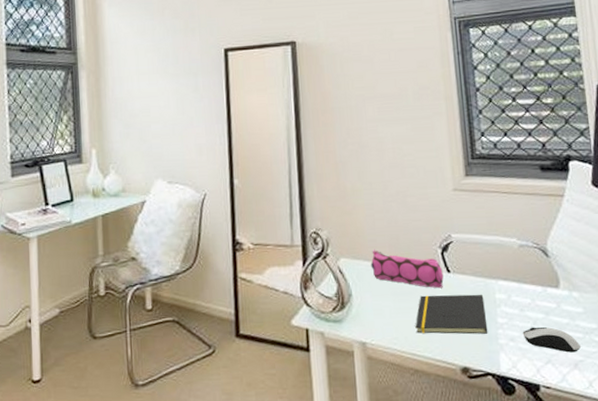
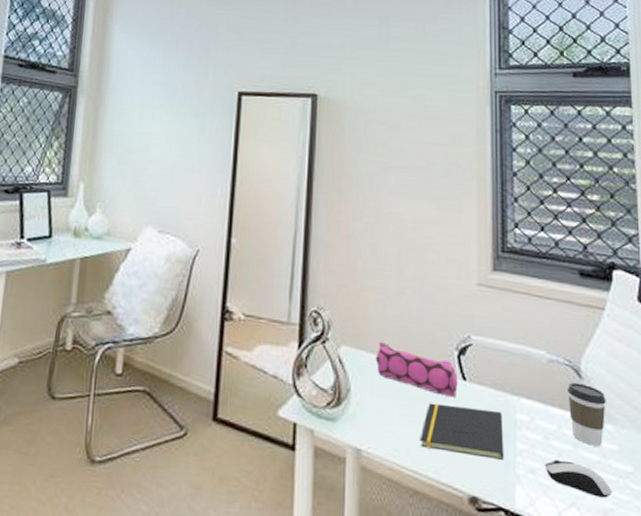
coffee cup: none [537,261,571,311] -> present [567,382,606,446]

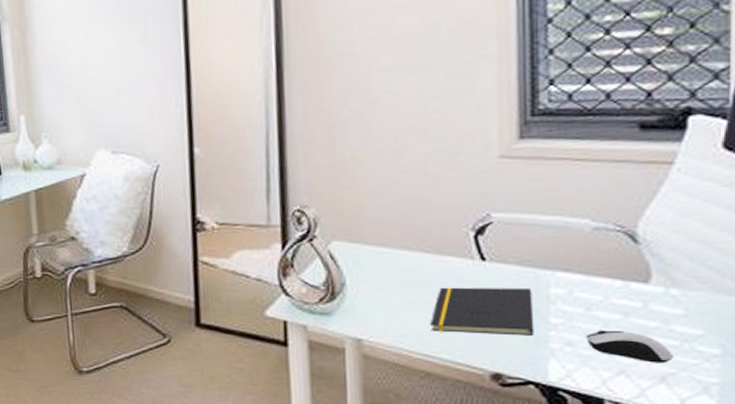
pencil case: present [375,340,458,398] -> none [373,230,475,280]
coffee cup: present [567,382,606,446] -> none [618,248,670,312]

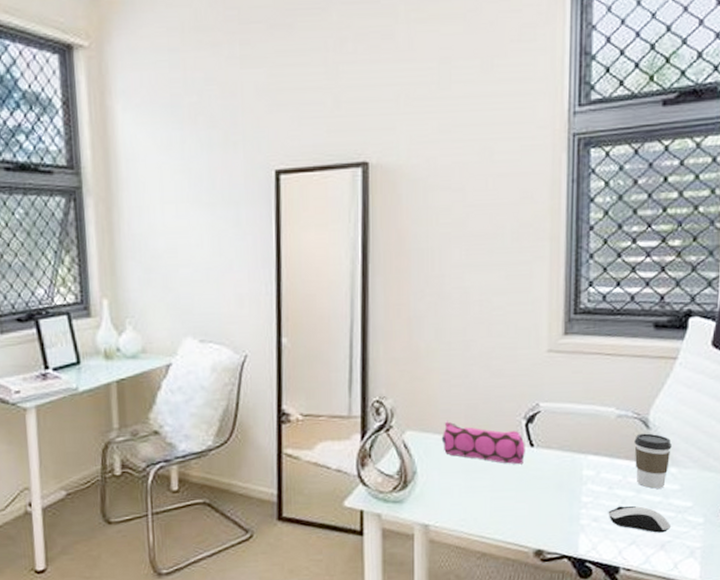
pencil case: none [373,230,475,280] -> present [441,420,525,465]
notepad: present [430,287,534,336] -> none [487,470,570,515]
coffee cup: none [618,248,670,312] -> present [634,433,672,489]

